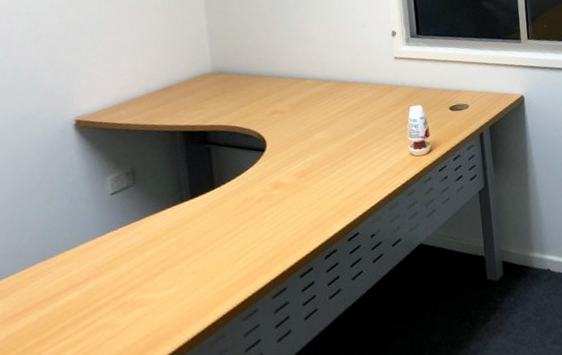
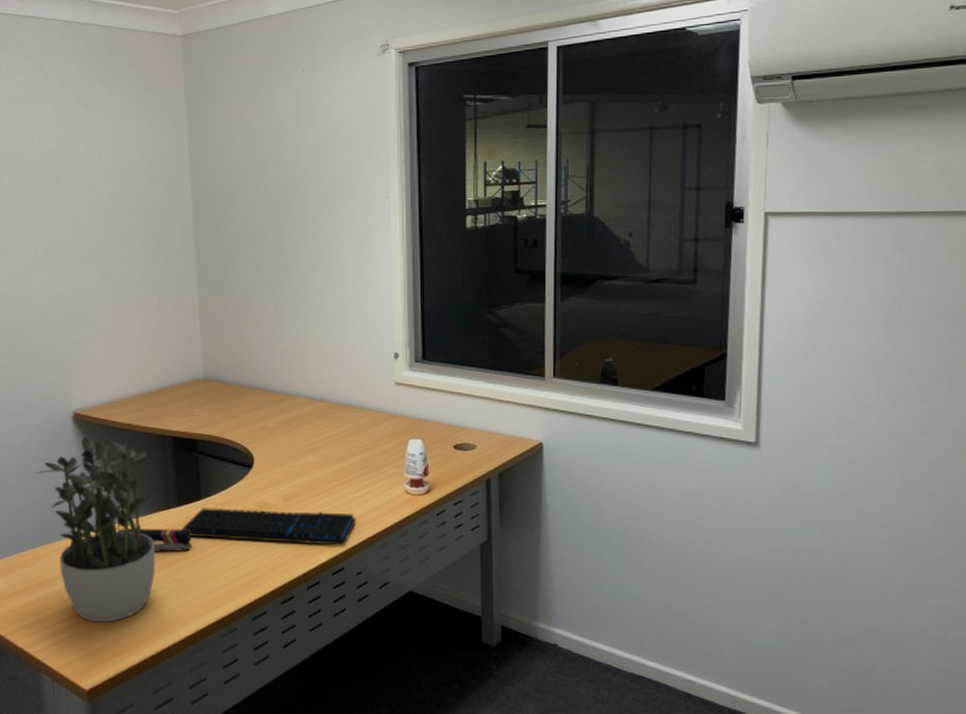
potted plant: none [34,140,170,331] -> present [36,437,156,623]
stapler: none [129,219,208,248] -> present [119,528,192,552]
keyboard: none [196,181,367,227] -> present [181,508,356,546]

